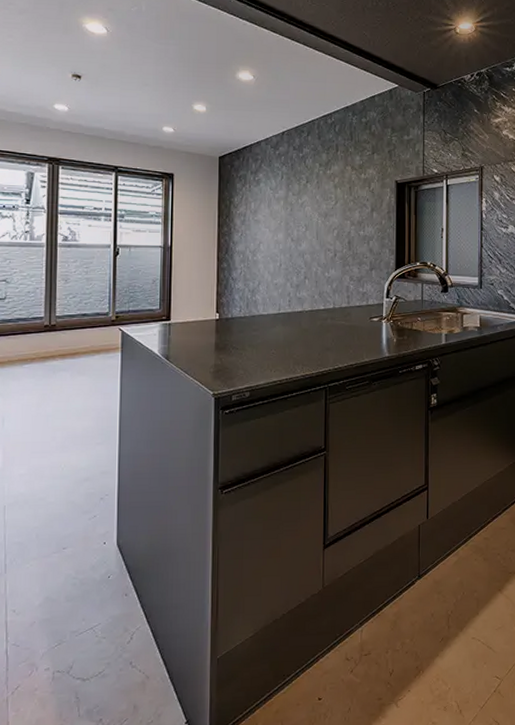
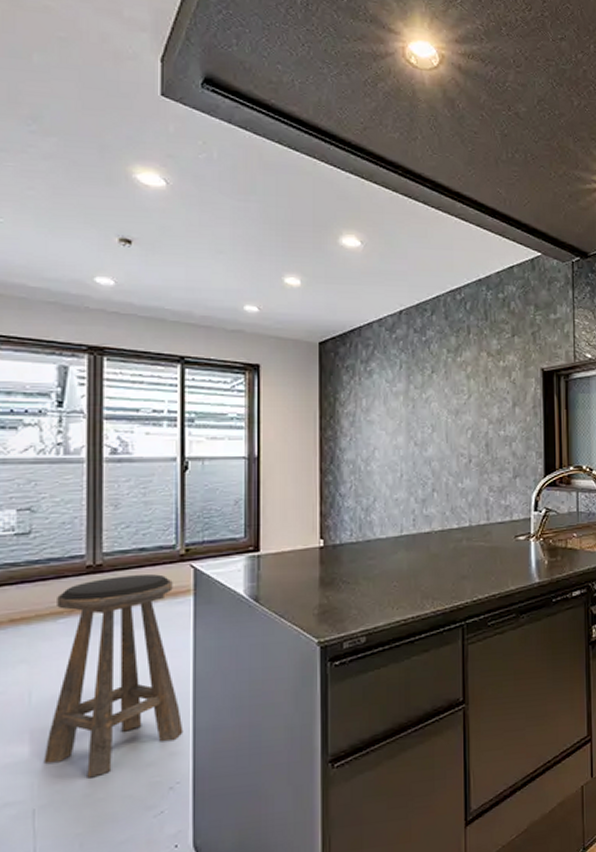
stool: none [12,334,112,486] -> present [43,574,183,778]

